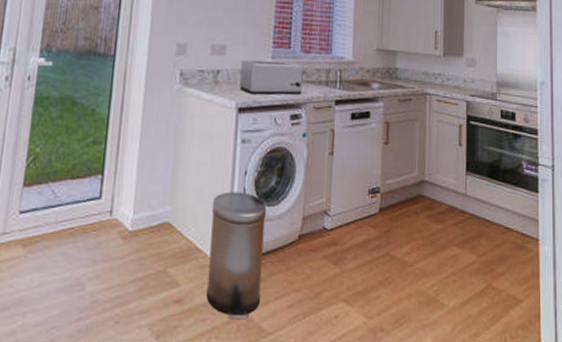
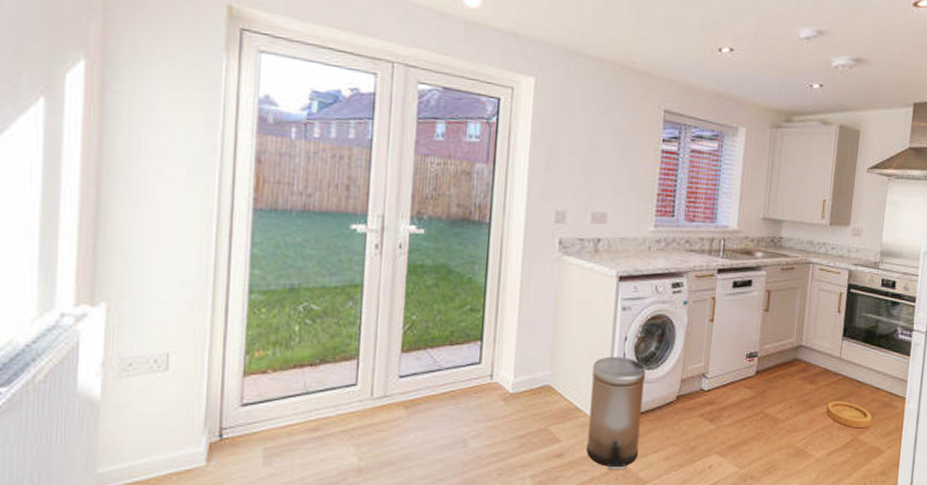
toaster: present [239,59,304,95] -> none [620,228,687,264]
pet bowl: none [456,242,504,274] -> present [826,401,872,429]

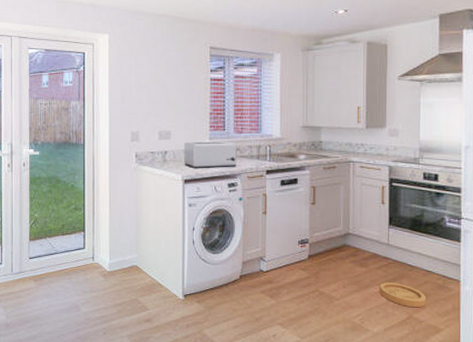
pedal bin: present [586,356,646,471] -> none [168,243,213,335]
toaster: none [620,228,687,264] -> present [184,141,237,169]

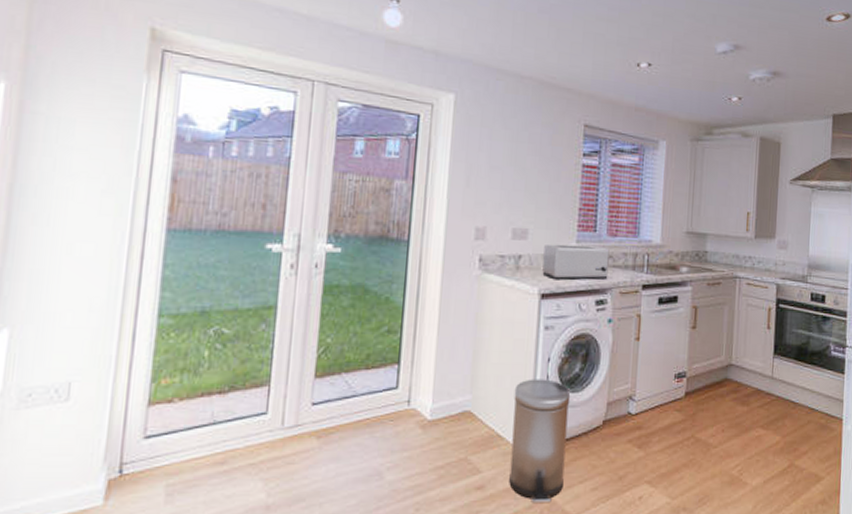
pedal bin: none [168,243,213,335] -> present [509,379,571,504]
pet bowl: present [379,282,426,308] -> none [761,424,808,453]

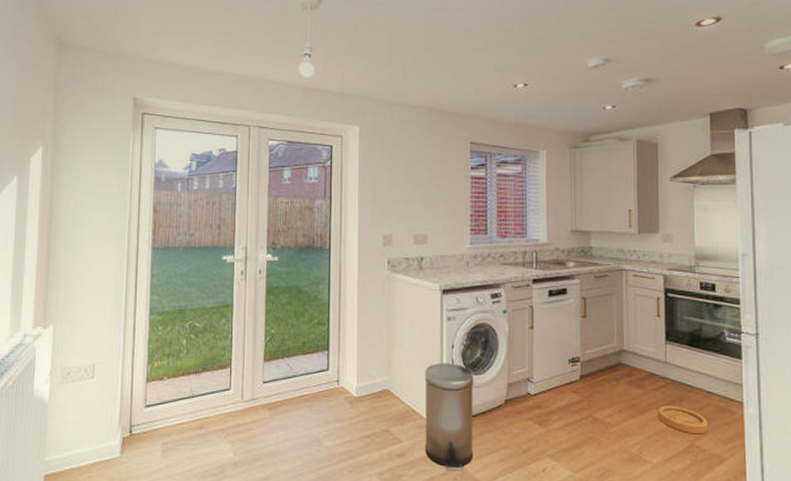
toaster: present [542,244,610,281] -> none [442,246,500,278]
pet bowl: none [761,424,808,453] -> present [658,405,708,435]

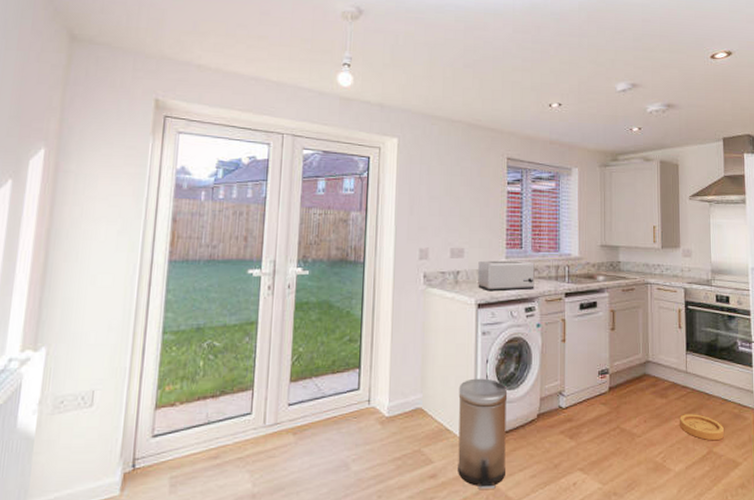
toaster: none [442,246,500,278] -> present [478,260,535,292]

